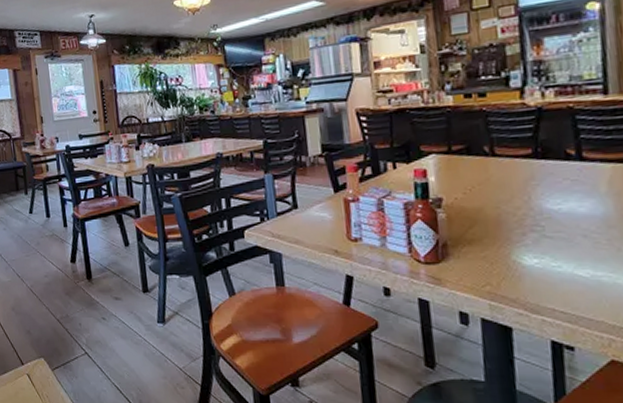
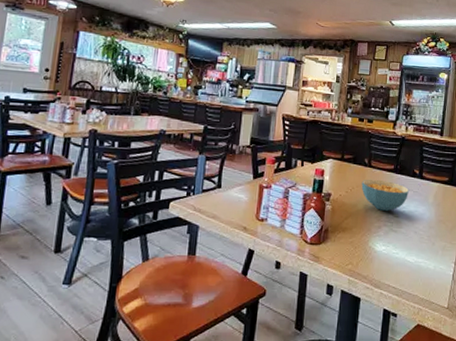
cereal bowl: none [484,171,563,212] -> present [361,179,409,211]

